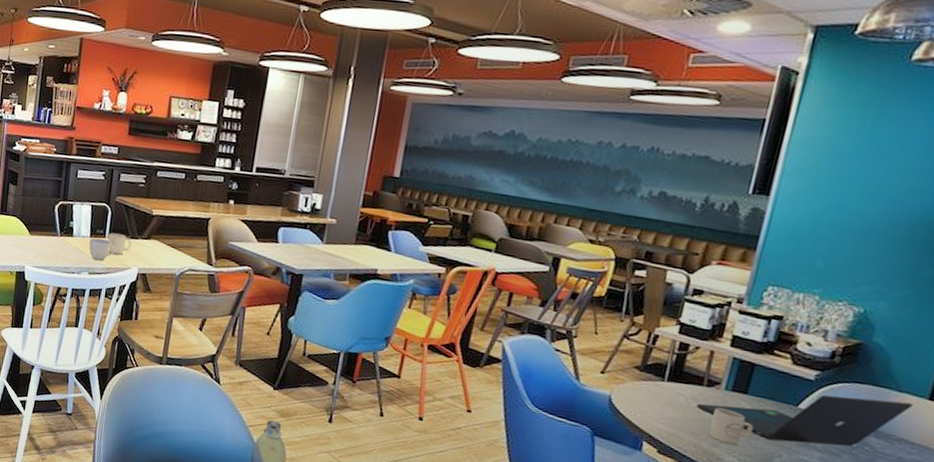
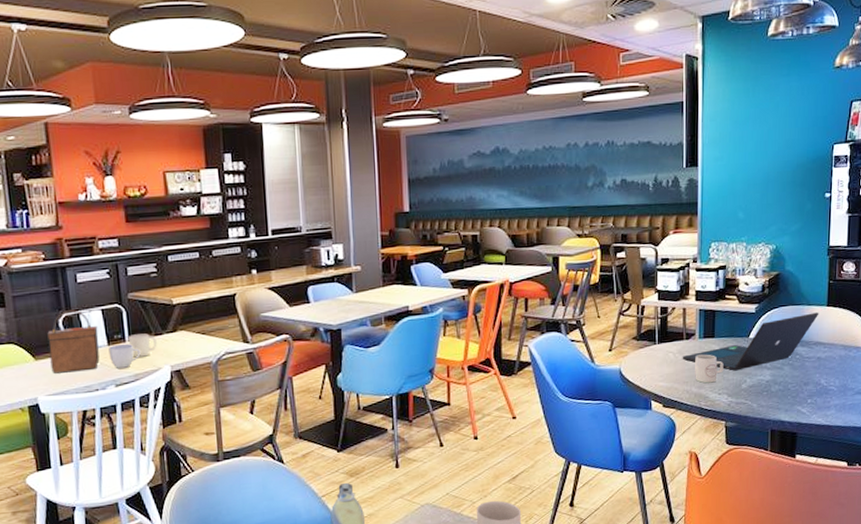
handbag: none [40,199,85,255] -> present [47,310,100,374]

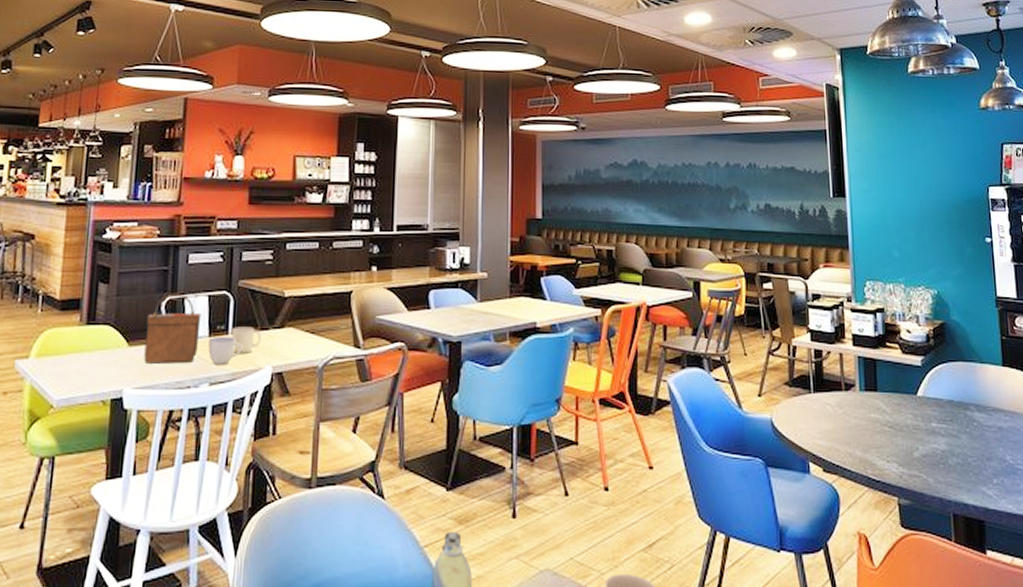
laptop: present [682,312,819,371] -> none [842,372,995,435]
mug: present [694,354,724,384] -> none [856,410,891,447]

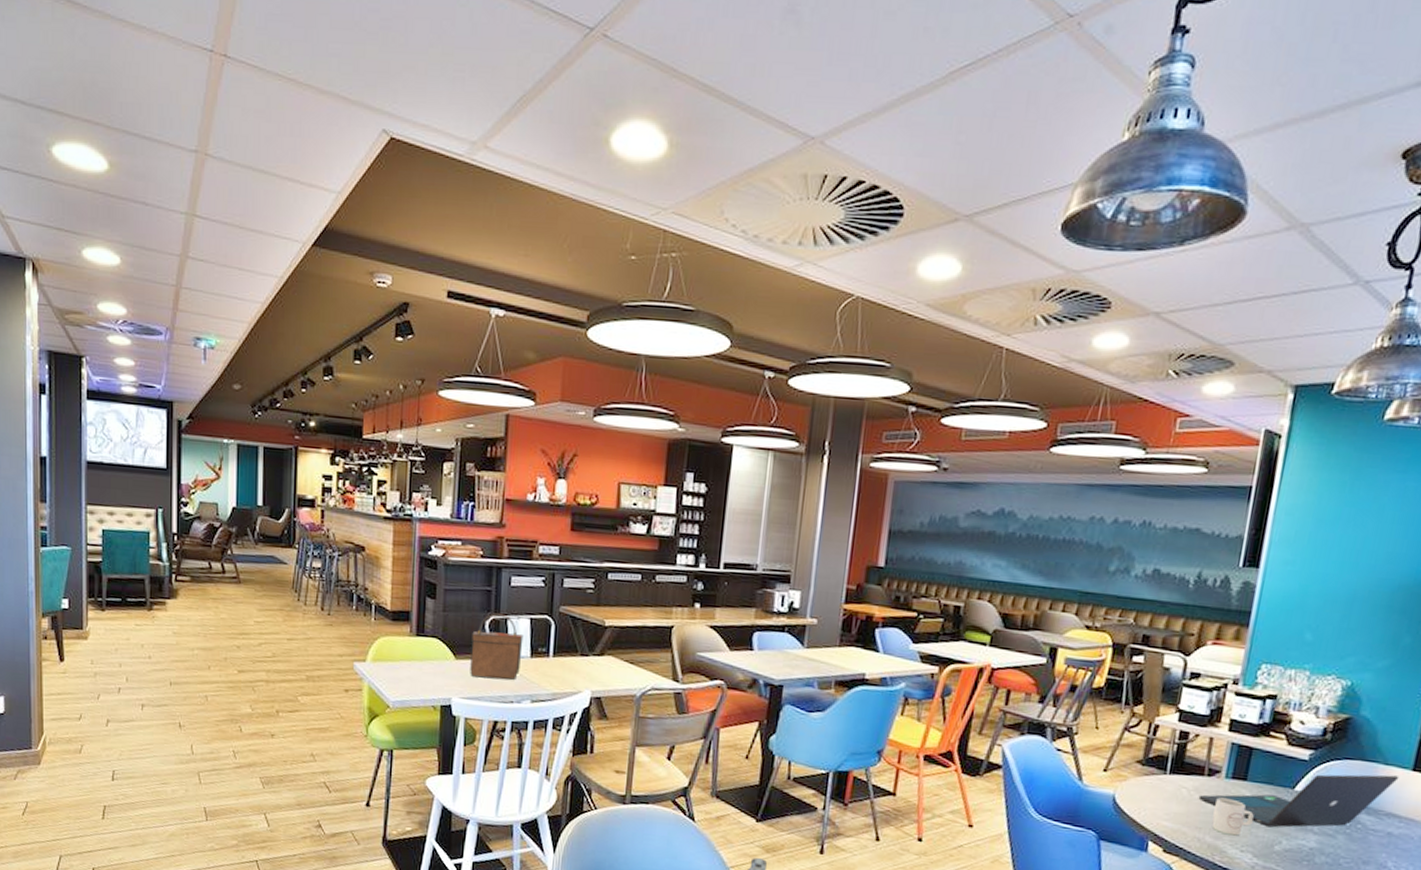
cup: present [208,336,242,364] -> none [530,658,563,685]
mug: present [231,327,261,353] -> none [552,650,581,677]
laptop: none [842,372,995,435] -> present [1198,774,1400,828]
mug: none [856,410,891,447] -> present [1211,797,1254,836]

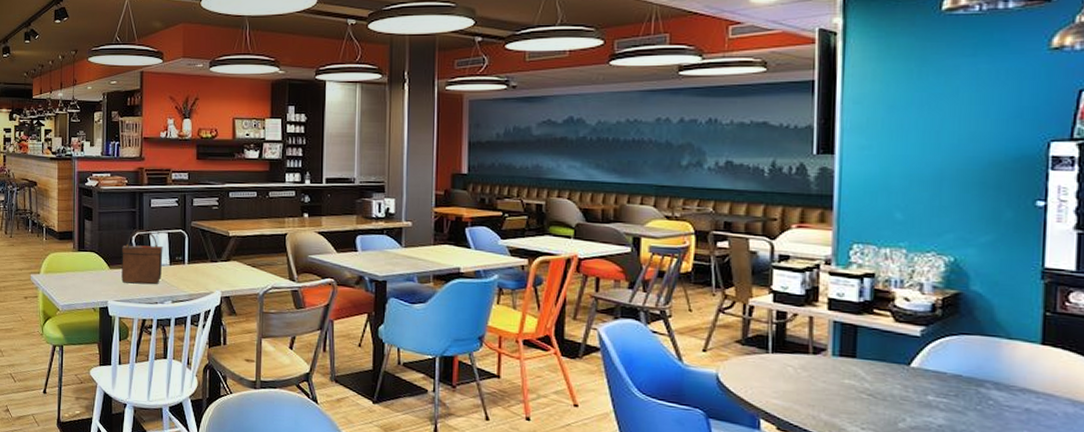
laptop: present [1198,774,1400,828] -> none [806,349,1028,405]
mug: present [1211,797,1254,836] -> none [824,375,870,413]

